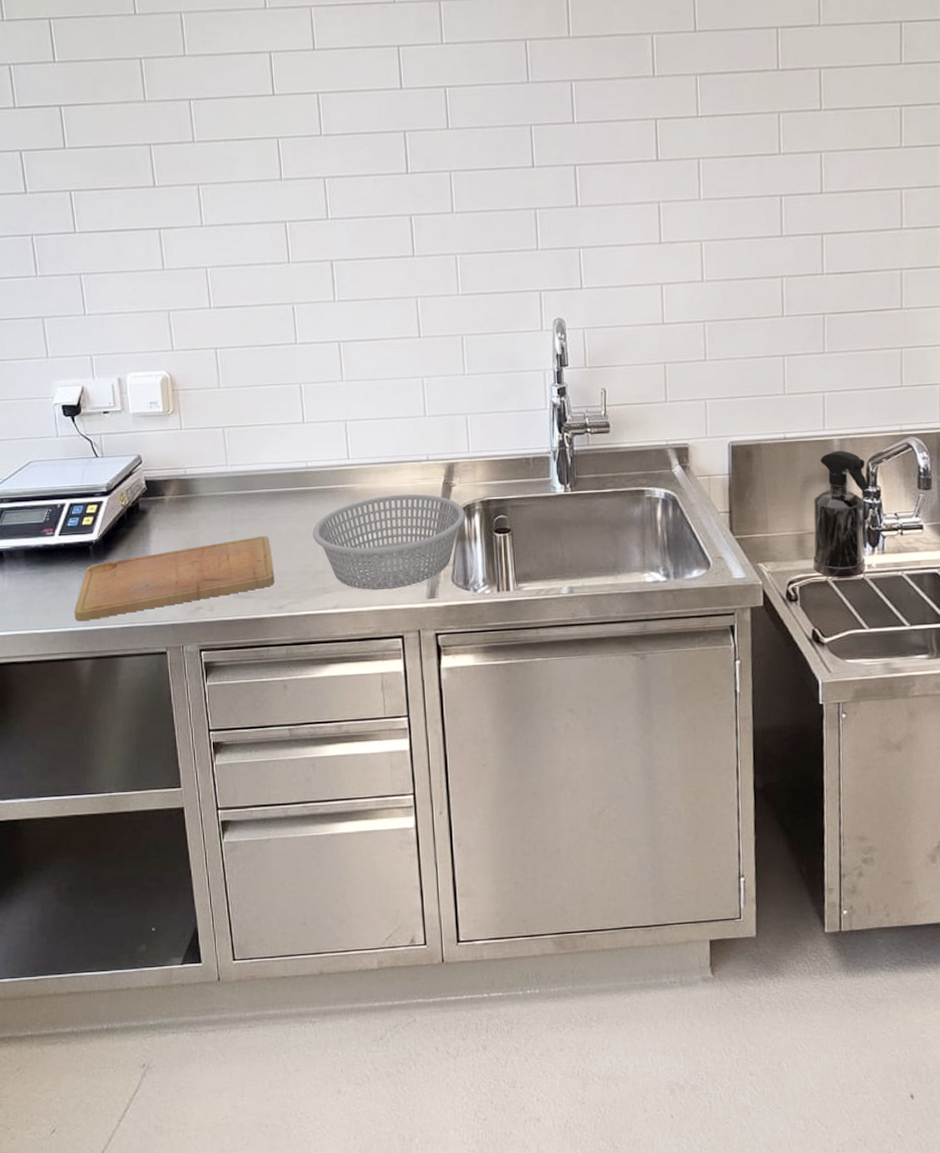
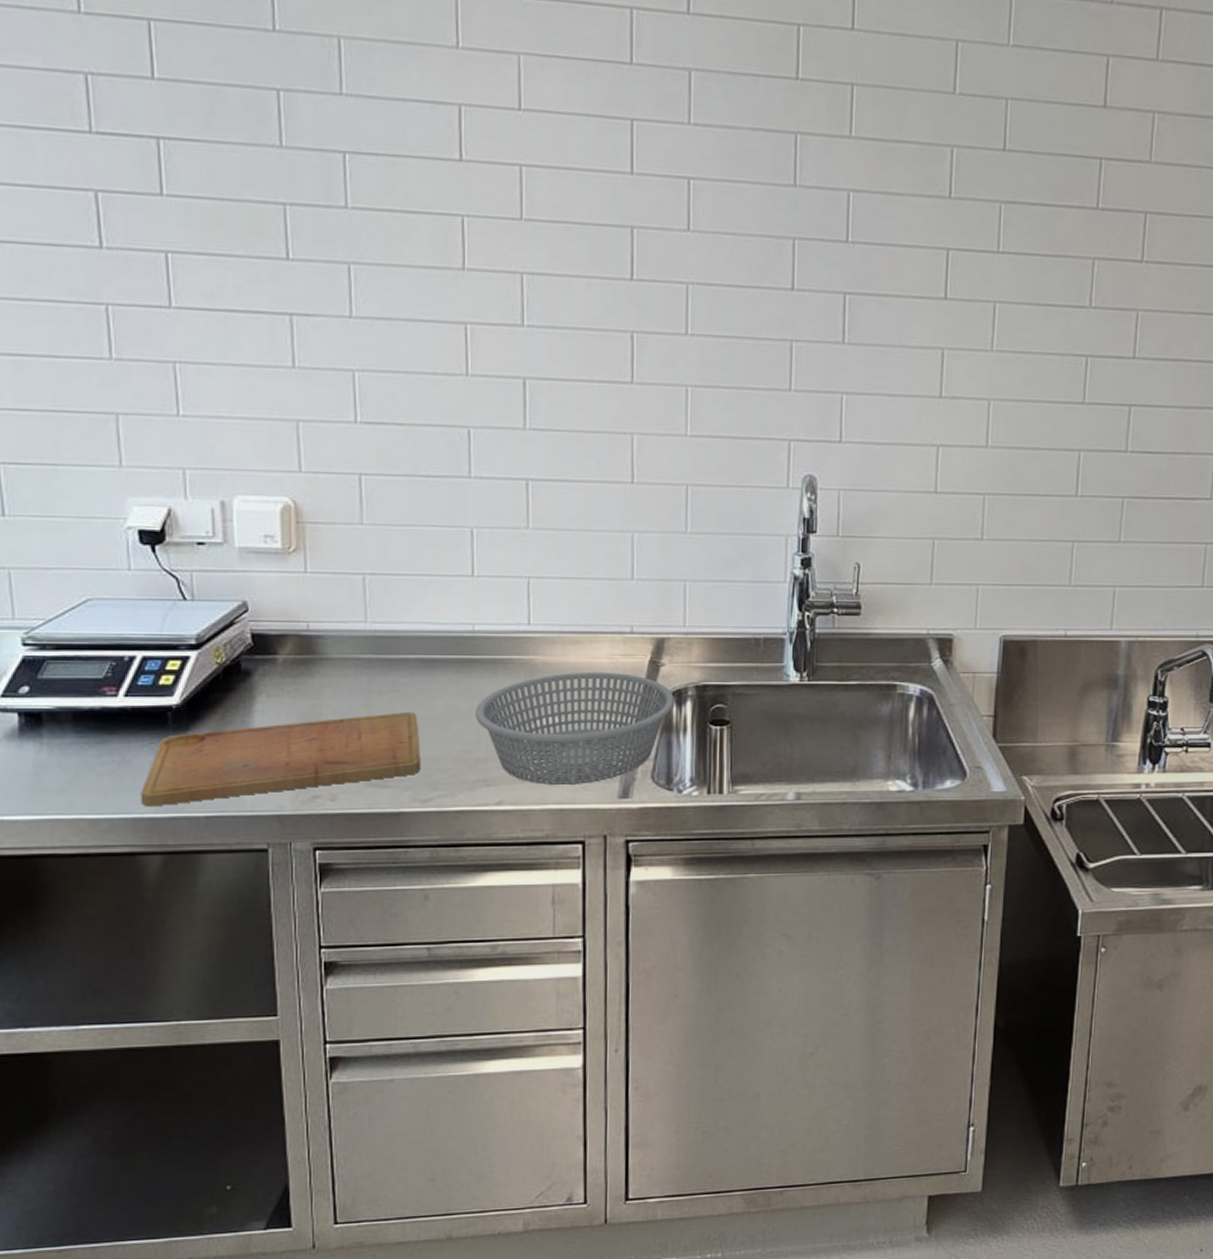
spray bottle: present [813,450,870,578] -> none [1085,654,1156,797]

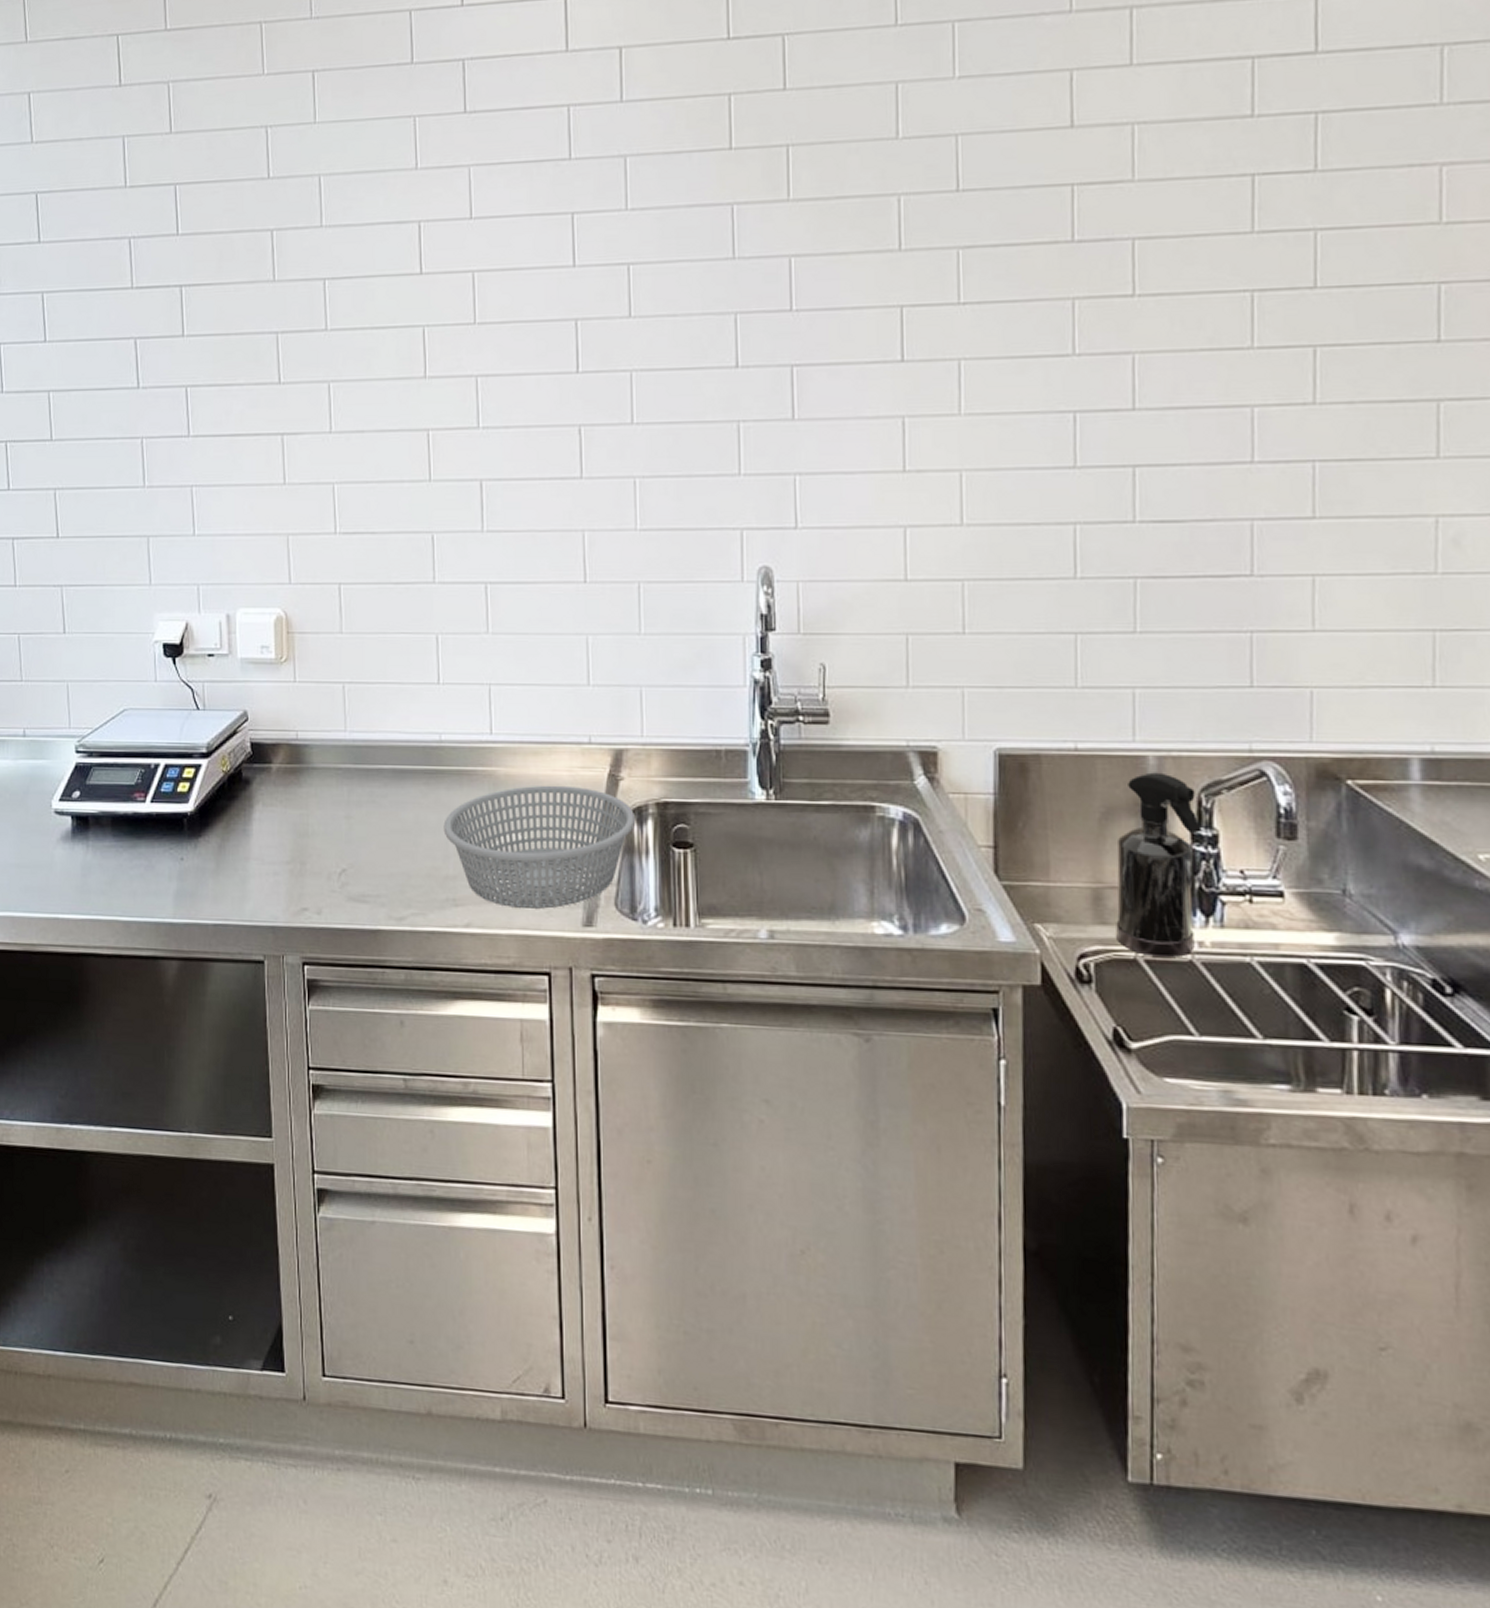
cutting board: present [140,712,420,807] -> none [162,824,394,912]
spray bottle: none [1085,654,1156,797] -> present [1116,772,1202,957]

